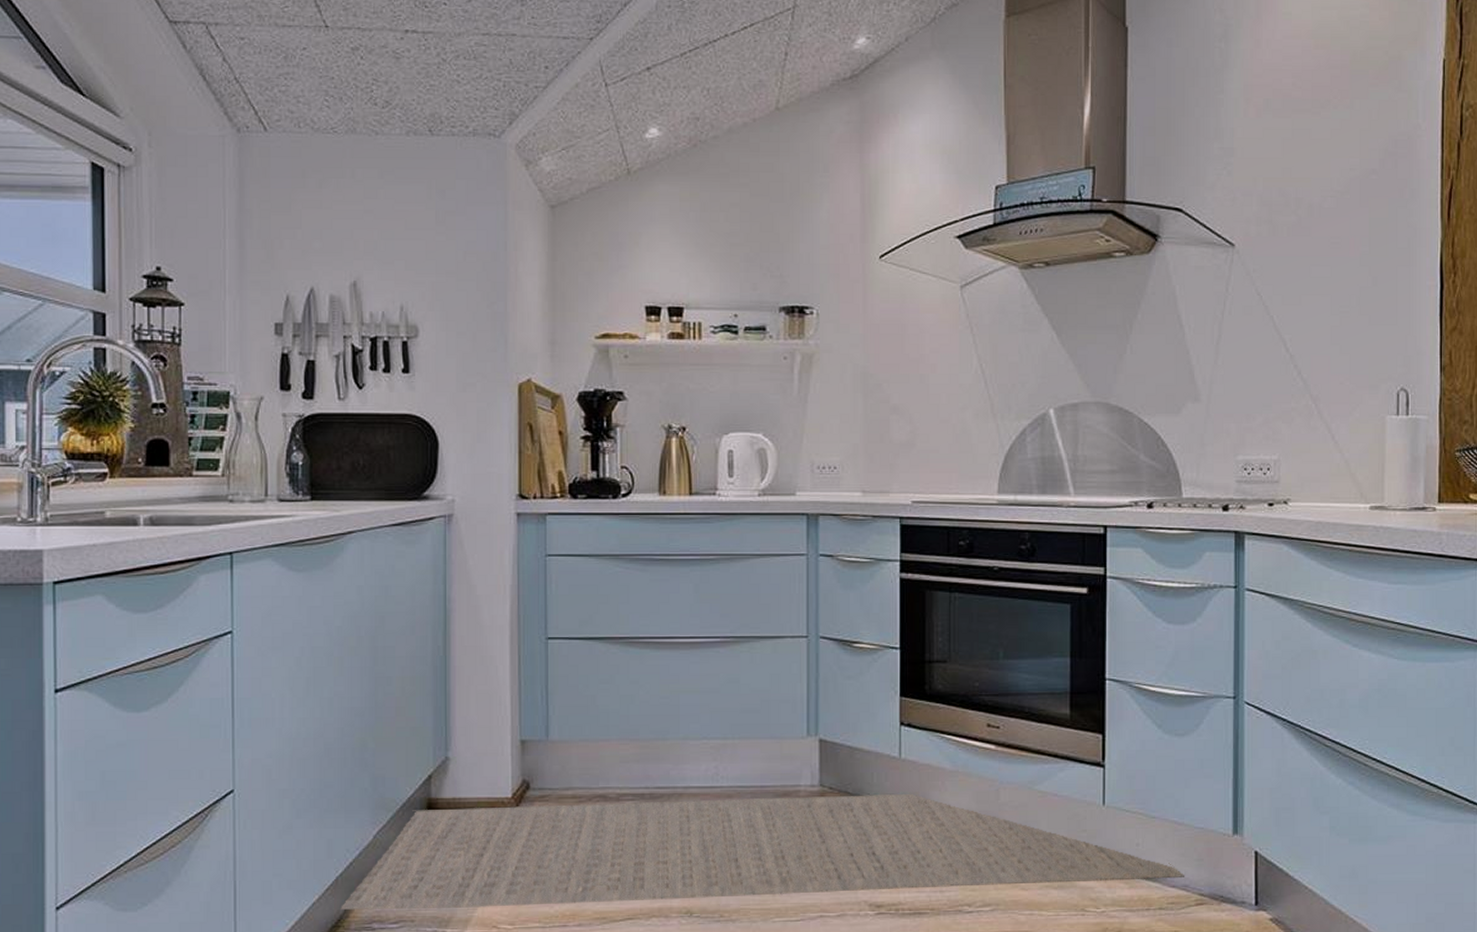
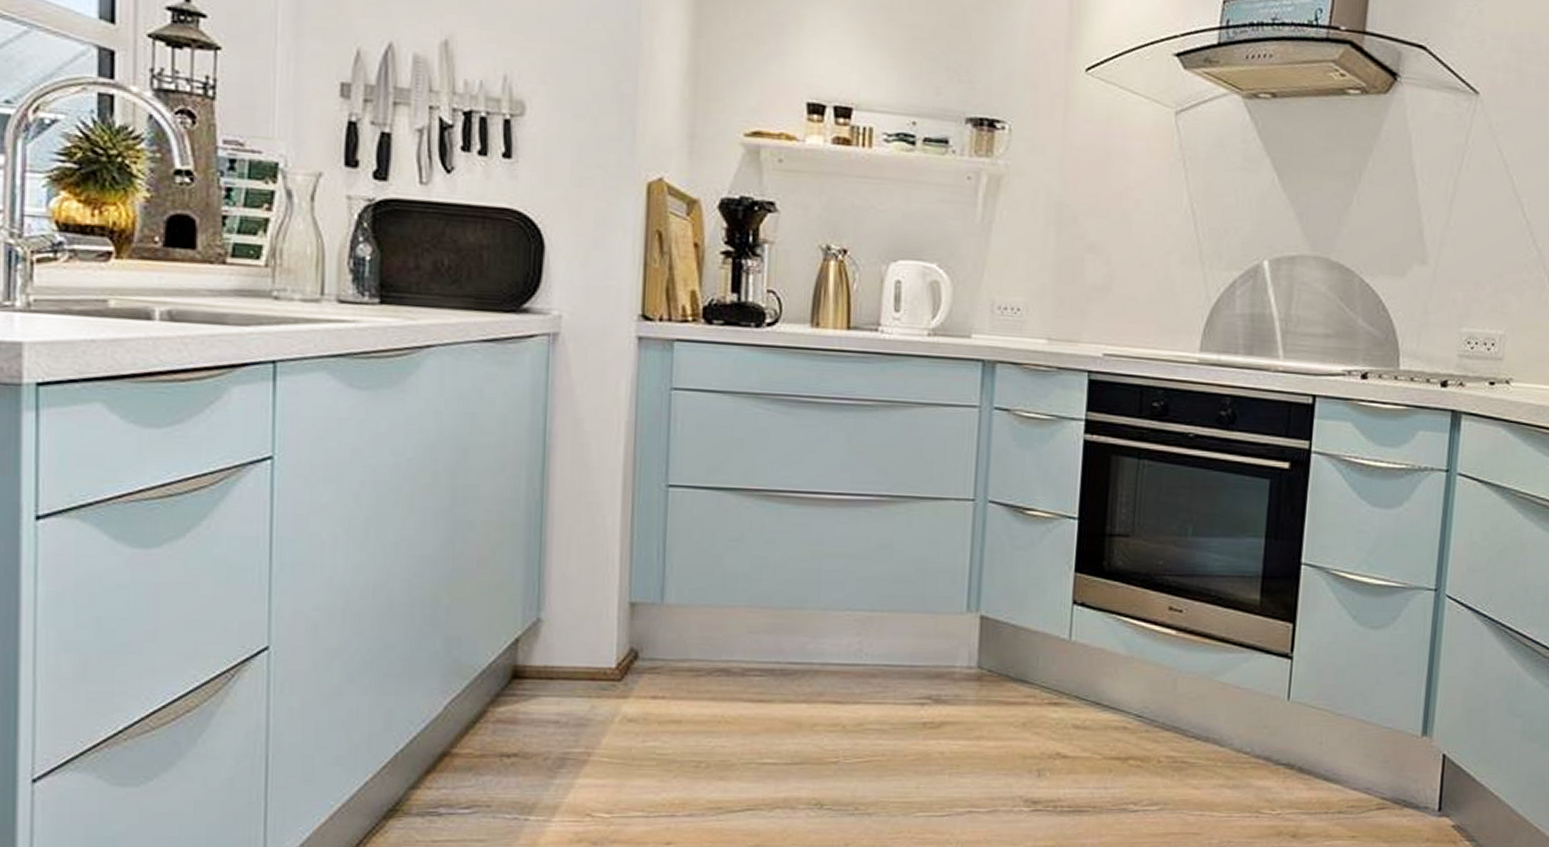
rug: present [341,793,1184,910] -> none [400,678,1367,794]

